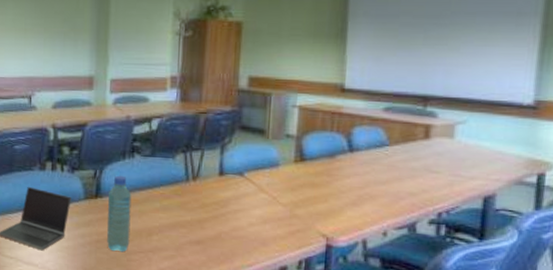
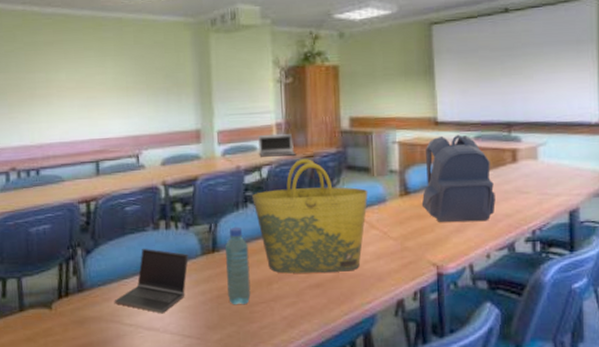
tote bag: none [140,114,261,232] -> present [252,159,368,274]
laptop: none [150,87,189,110] -> present [257,134,297,157]
backpack: none [317,103,401,198] -> present [421,135,496,222]

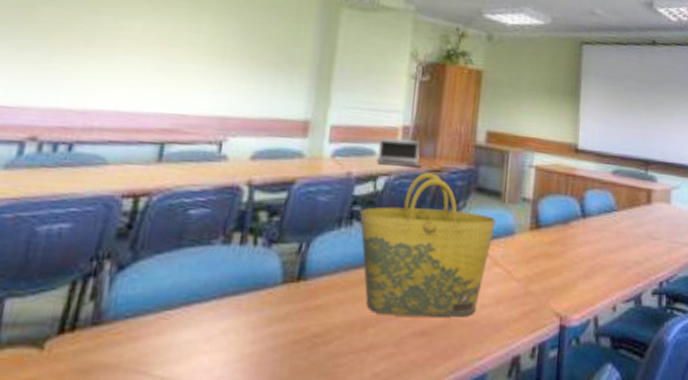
laptop computer: present [114,248,189,314] -> none [143,268,264,363]
water bottle: present [224,226,251,305] -> none [307,249,346,355]
backpack: present [421,135,496,222] -> none [551,165,627,268]

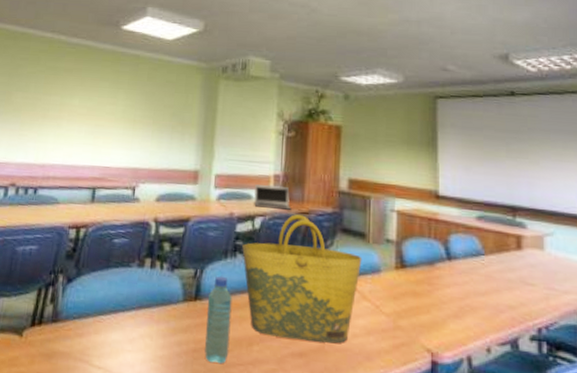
water bottle: none [307,249,346,355] -> present [205,275,233,364]

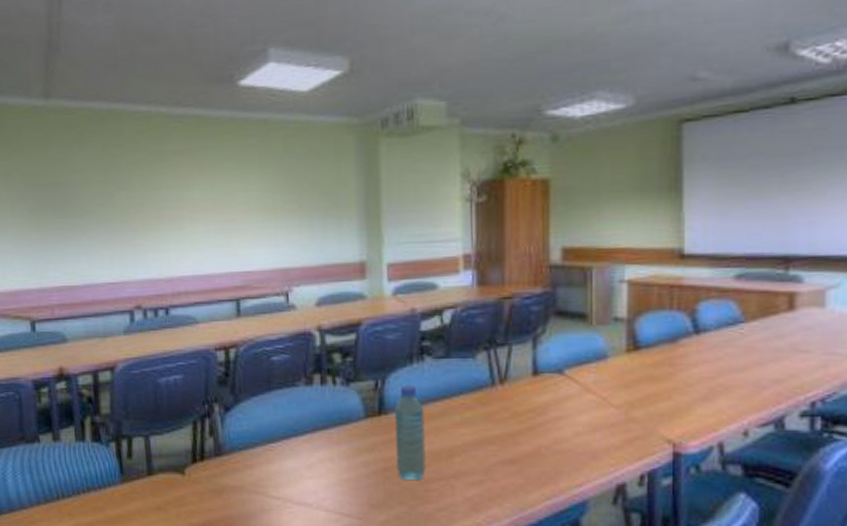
tote bag: present [242,214,362,344] -> none [430,301,584,445]
laptop: present [253,184,292,210] -> none [438,268,489,298]

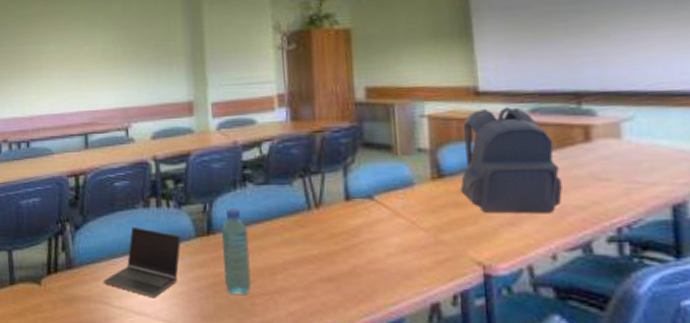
laptop computer: none [258,406,349,487] -> present [103,226,181,299]
backpack: none [655,272,761,388] -> present [460,107,562,214]

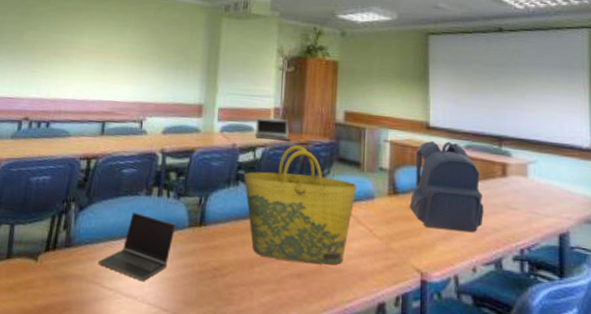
water bottle: present [221,208,251,296] -> none [209,203,235,285]
tote bag: none [251,134,391,265] -> present [244,145,357,265]
laptop: none [256,106,302,132] -> present [255,117,291,141]

